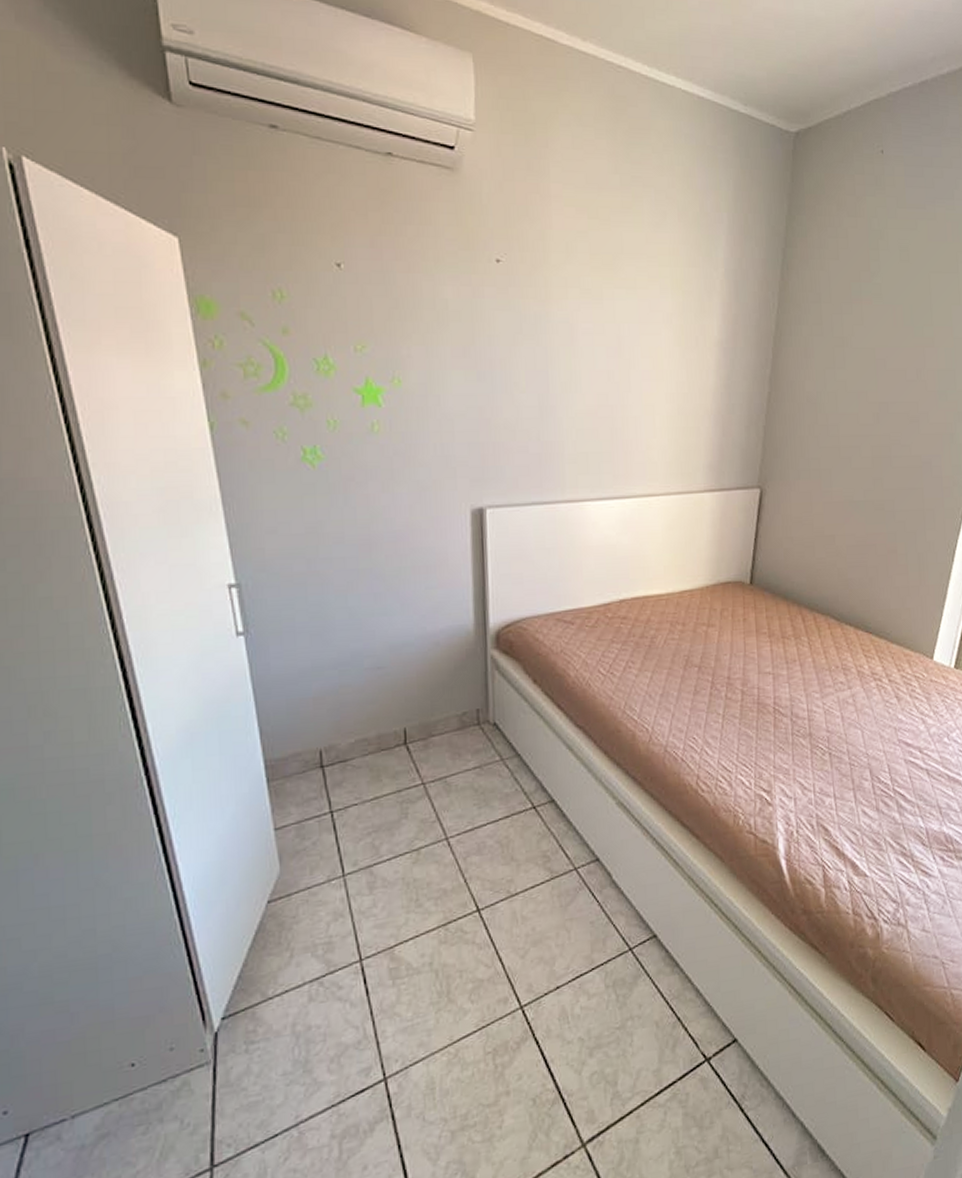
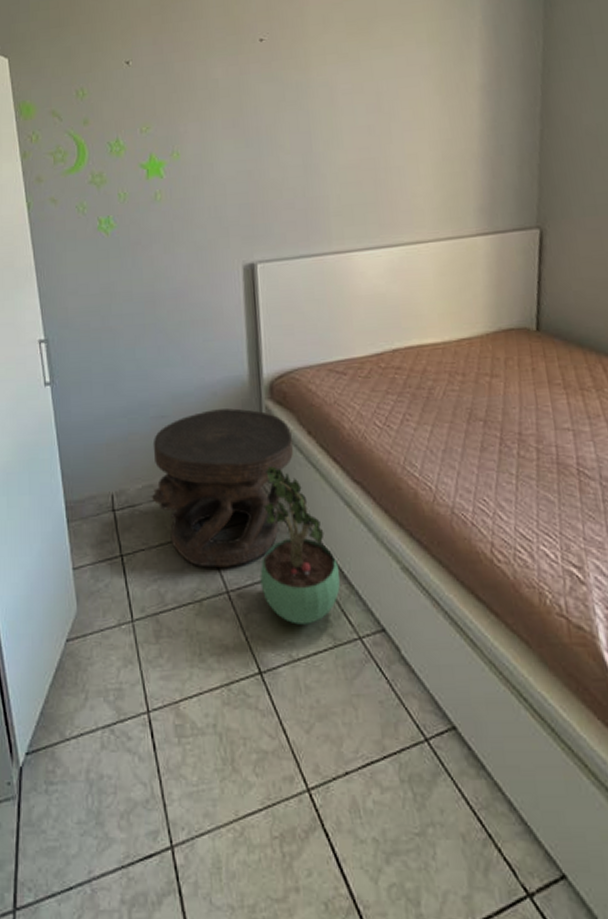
carved stool: none [365,658,519,817] -> present [151,408,294,568]
potted plant: none [480,715,559,863] -> present [260,466,340,625]

